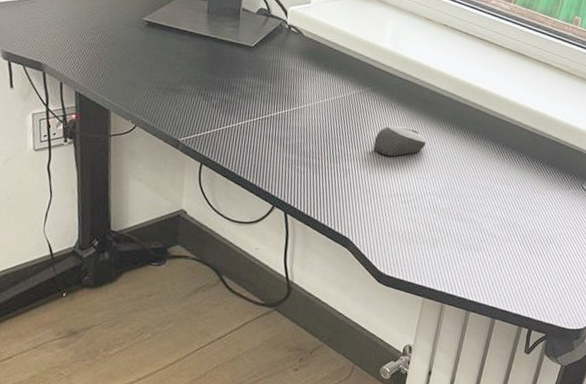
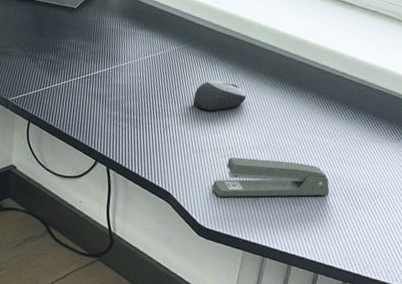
stapler: none [392,203,506,244] -> present [212,157,330,197]

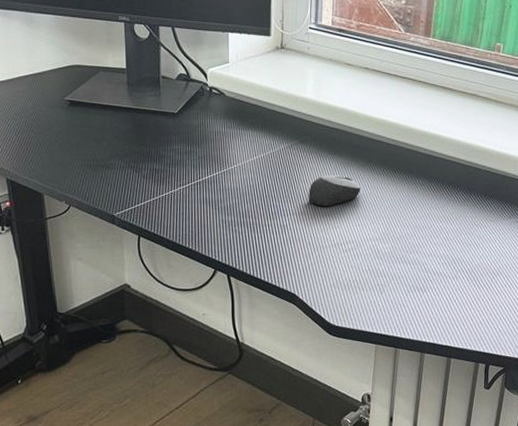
stapler: present [212,157,330,197] -> none [337,249,452,293]

